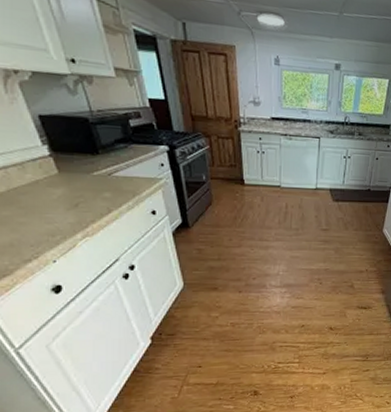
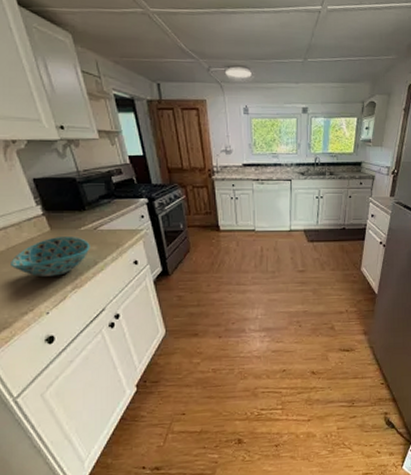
bowl: none [12,181,104,224] -> present [11,237,90,277]

